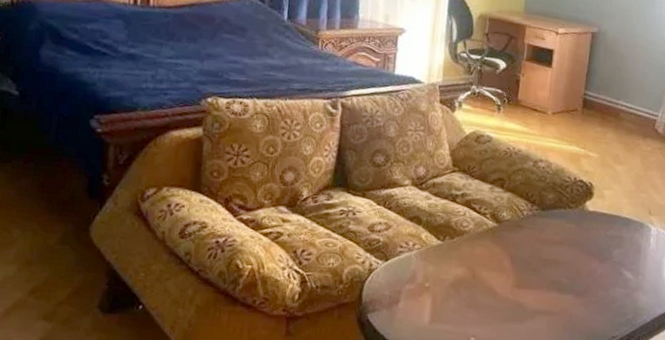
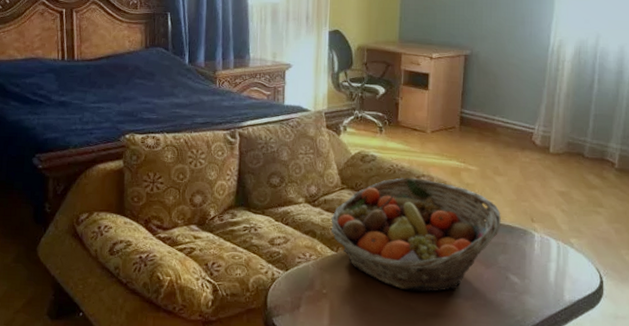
fruit basket: none [437,162,619,287] -> present [330,178,501,292]

